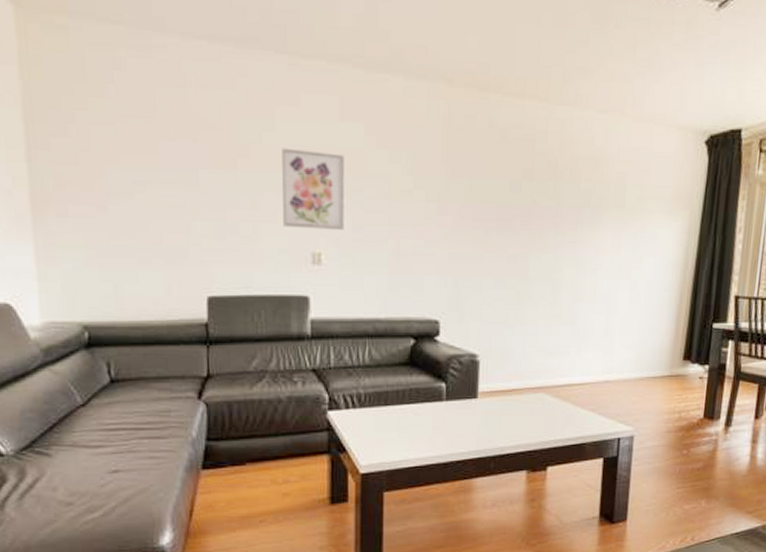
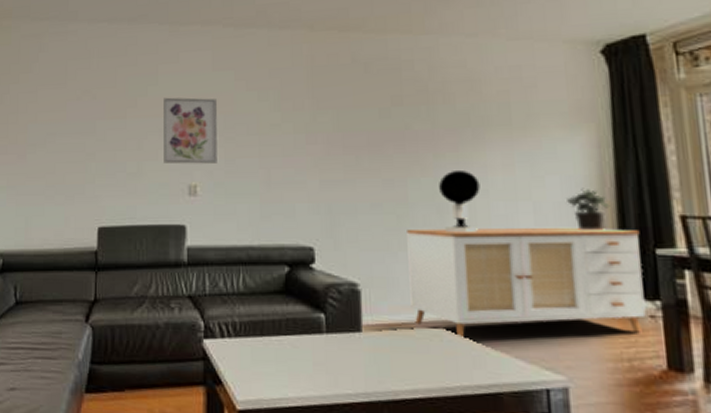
sideboard: none [521,303,705,399] -> present [407,227,646,336]
table lamp: none [557,248,591,308] -> present [439,169,480,233]
potted plant: none [657,269,688,308] -> present [567,188,610,232]

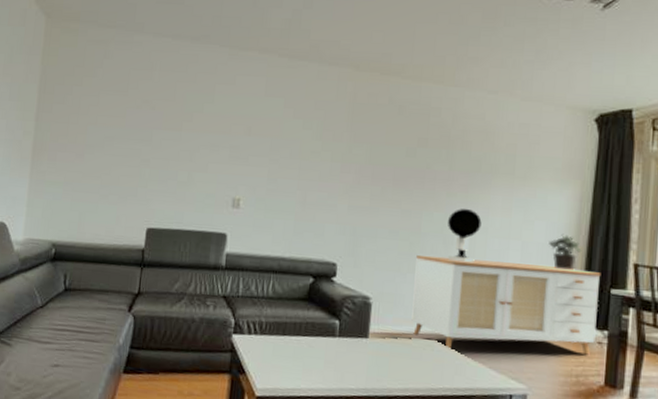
wall art: present [164,97,217,164] -> none [212,115,266,181]

